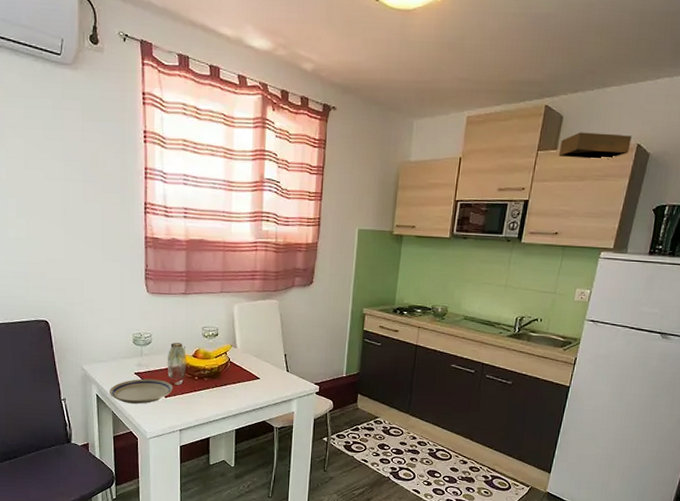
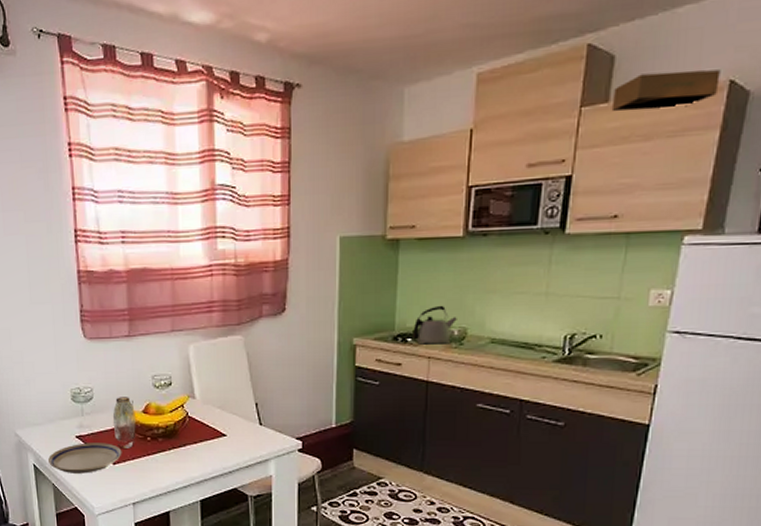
kettle: none [408,288,441,318] -> present [413,305,457,345]

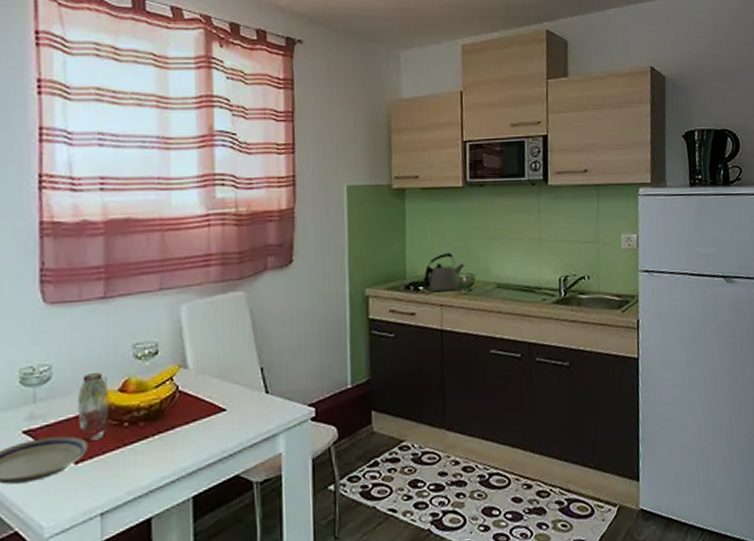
box: present [611,69,721,112] -> none [570,57,644,85]

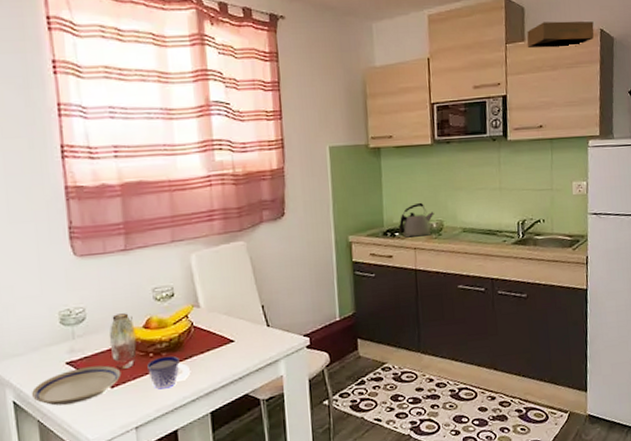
cup: none [121,425,171,467] -> present [147,355,190,390]
box: none [570,57,644,85] -> present [526,21,594,48]

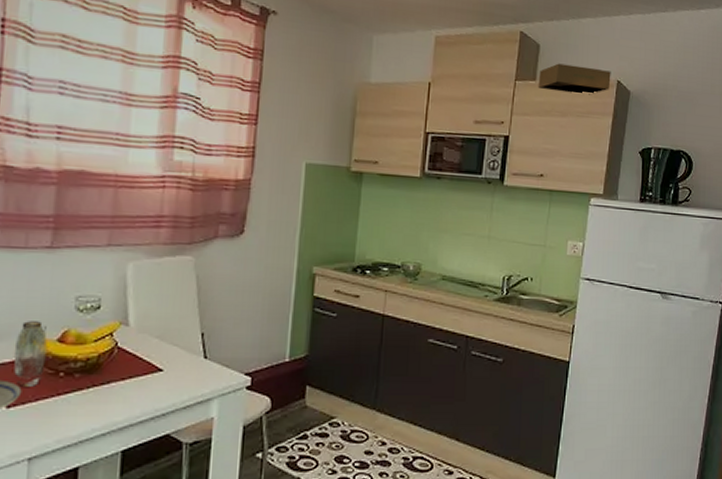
cup: present [147,355,190,390] -> none [54,378,105,417]
kettle: present [399,202,434,238] -> none [371,240,413,279]

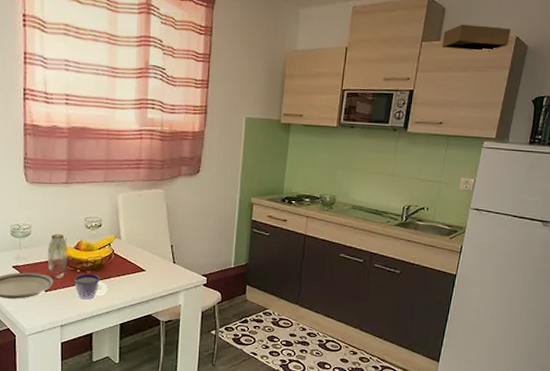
cup: none [54,378,105,417] -> present [74,273,107,300]

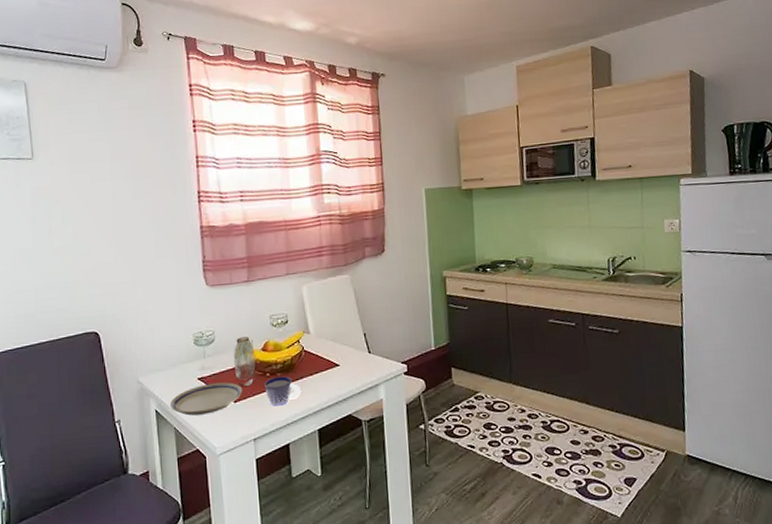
box: present [441,24,511,51] -> none [613,63,683,92]

